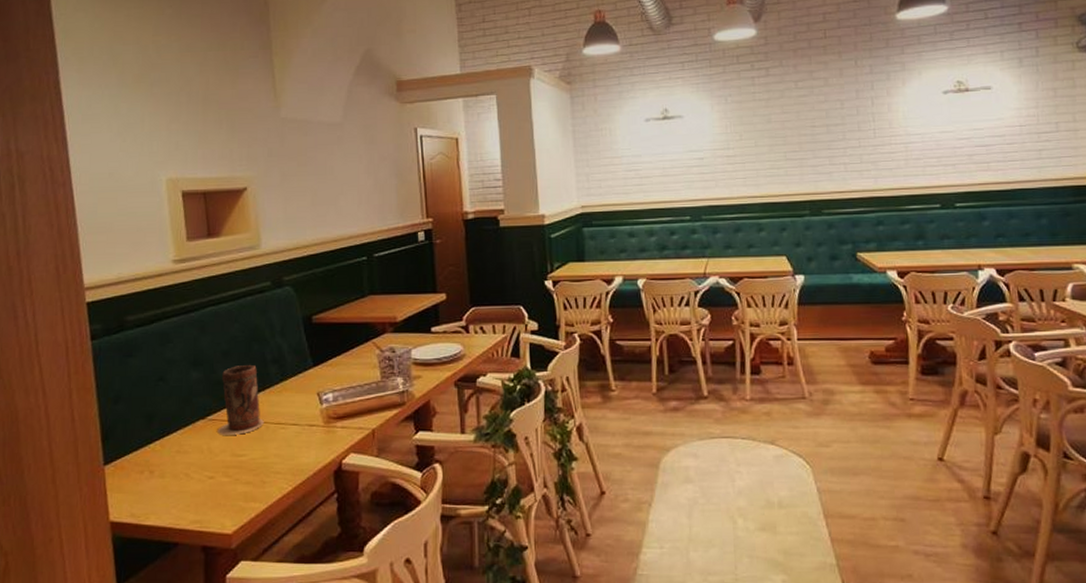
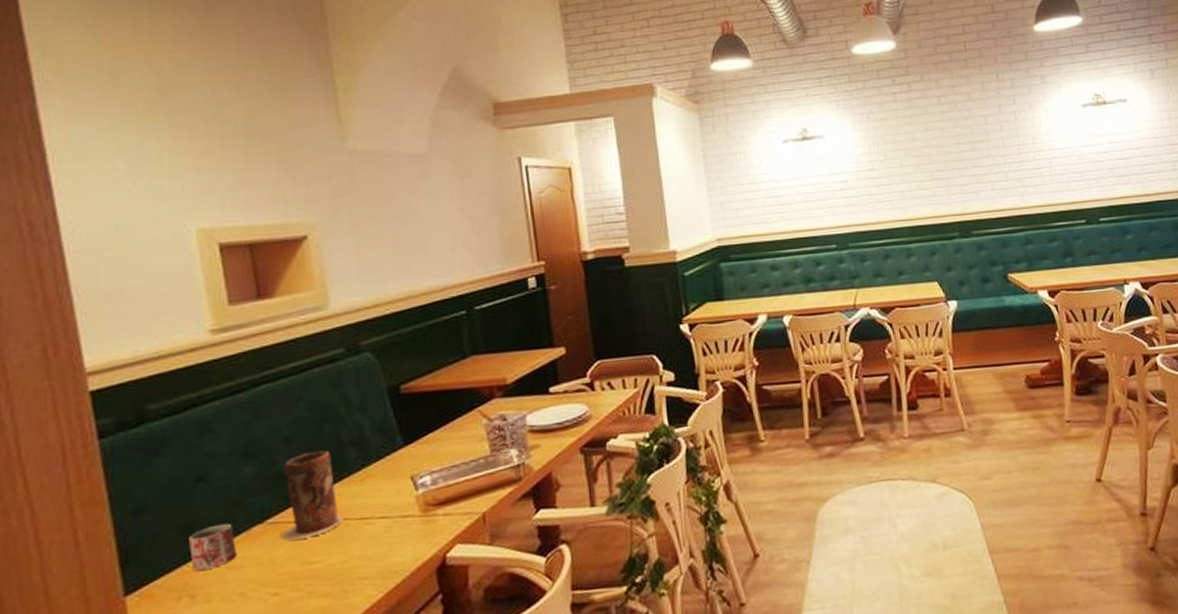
mug: none [151,416,185,451] -> present [189,523,238,571]

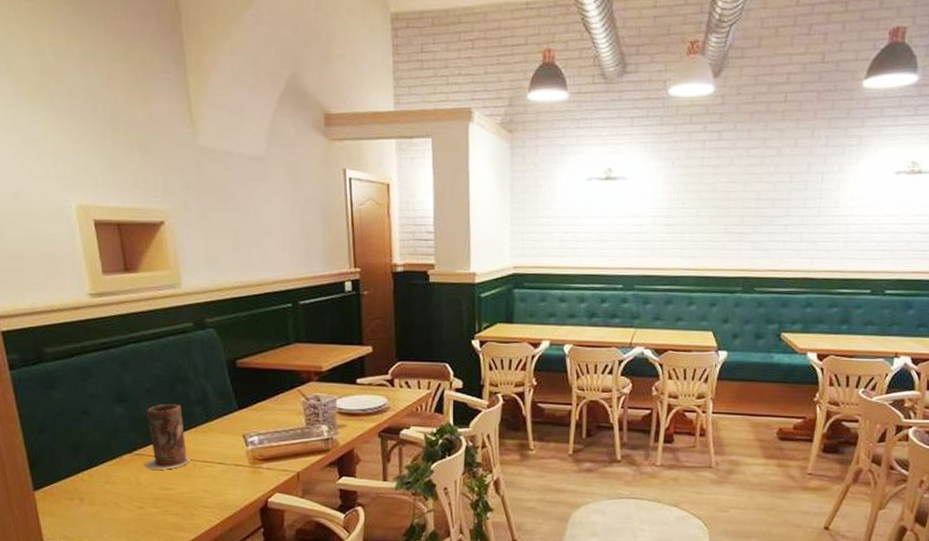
mug: present [189,523,238,571] -> none [78,449,113,481]

